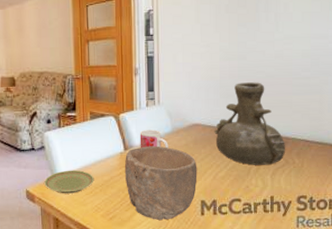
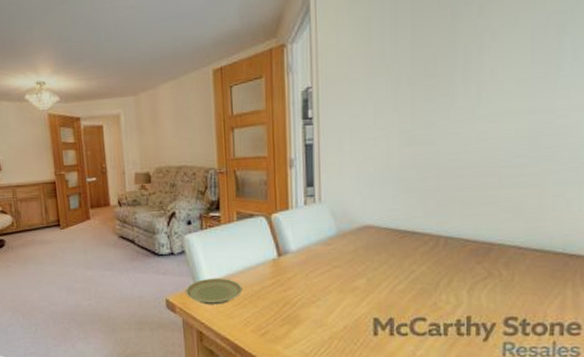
bowl: present [124,146,198,221] -> none [278,251,369,340]
mug: present [139,130,169,149] -> none [296,232,332,255]
vase: present [214,82,286,165] -> none [391,173,490,277]

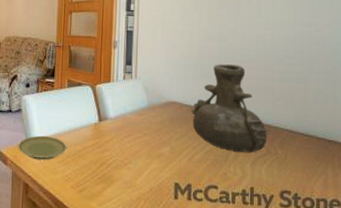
vase: none [391,173,490,277] -> present [191,64,268,153]

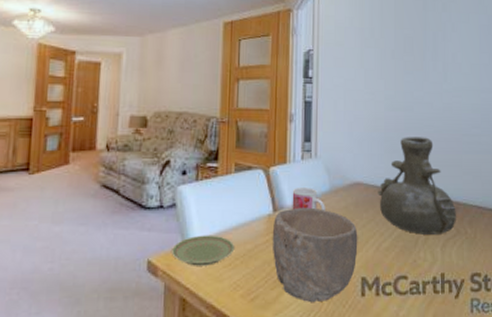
bowl: none [97,119,172,200] -> present [272,207,358,303]
mug: none [114,103,144,124] -> present [292,188,325,211]

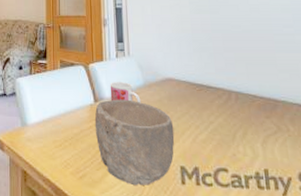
plate: present [172,235,235,266] -> none [14,119,64,145]
vase: present [378,137,457,235] -> none [190,37,277,130]

